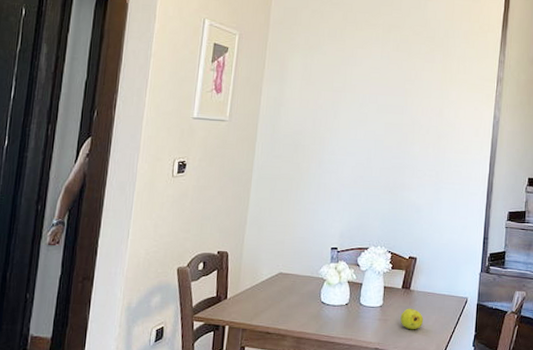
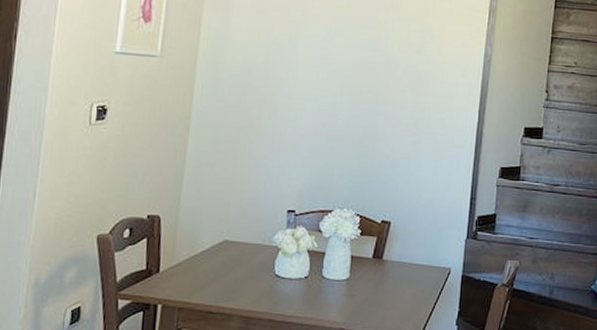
fruit: present [400,308,424,330] -> none [370,281,399,307]

